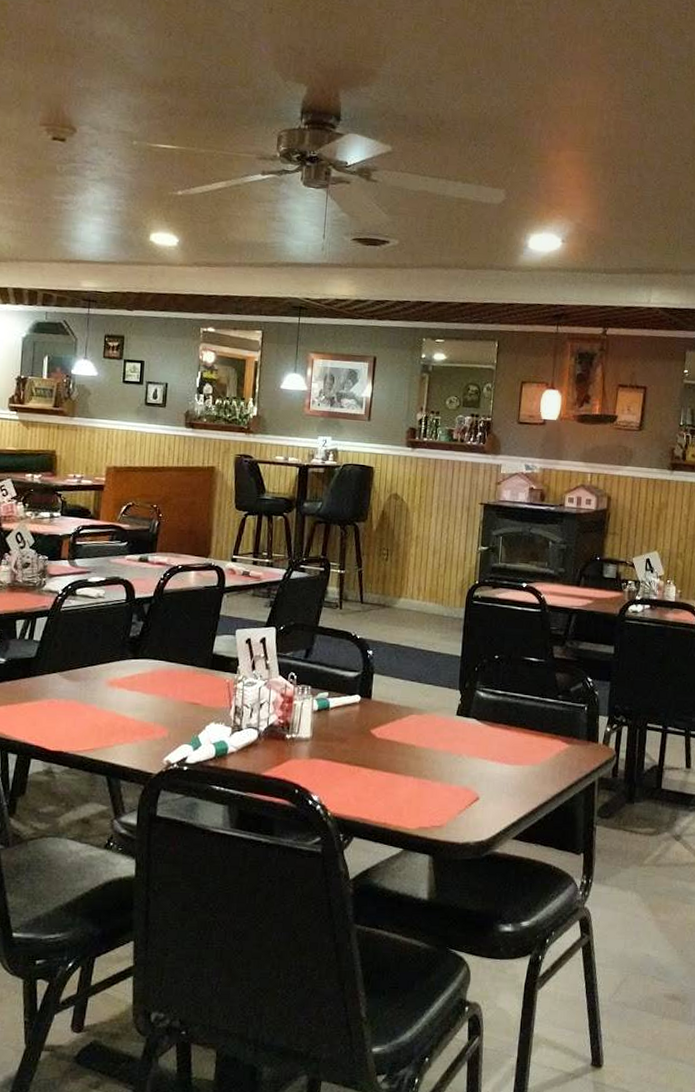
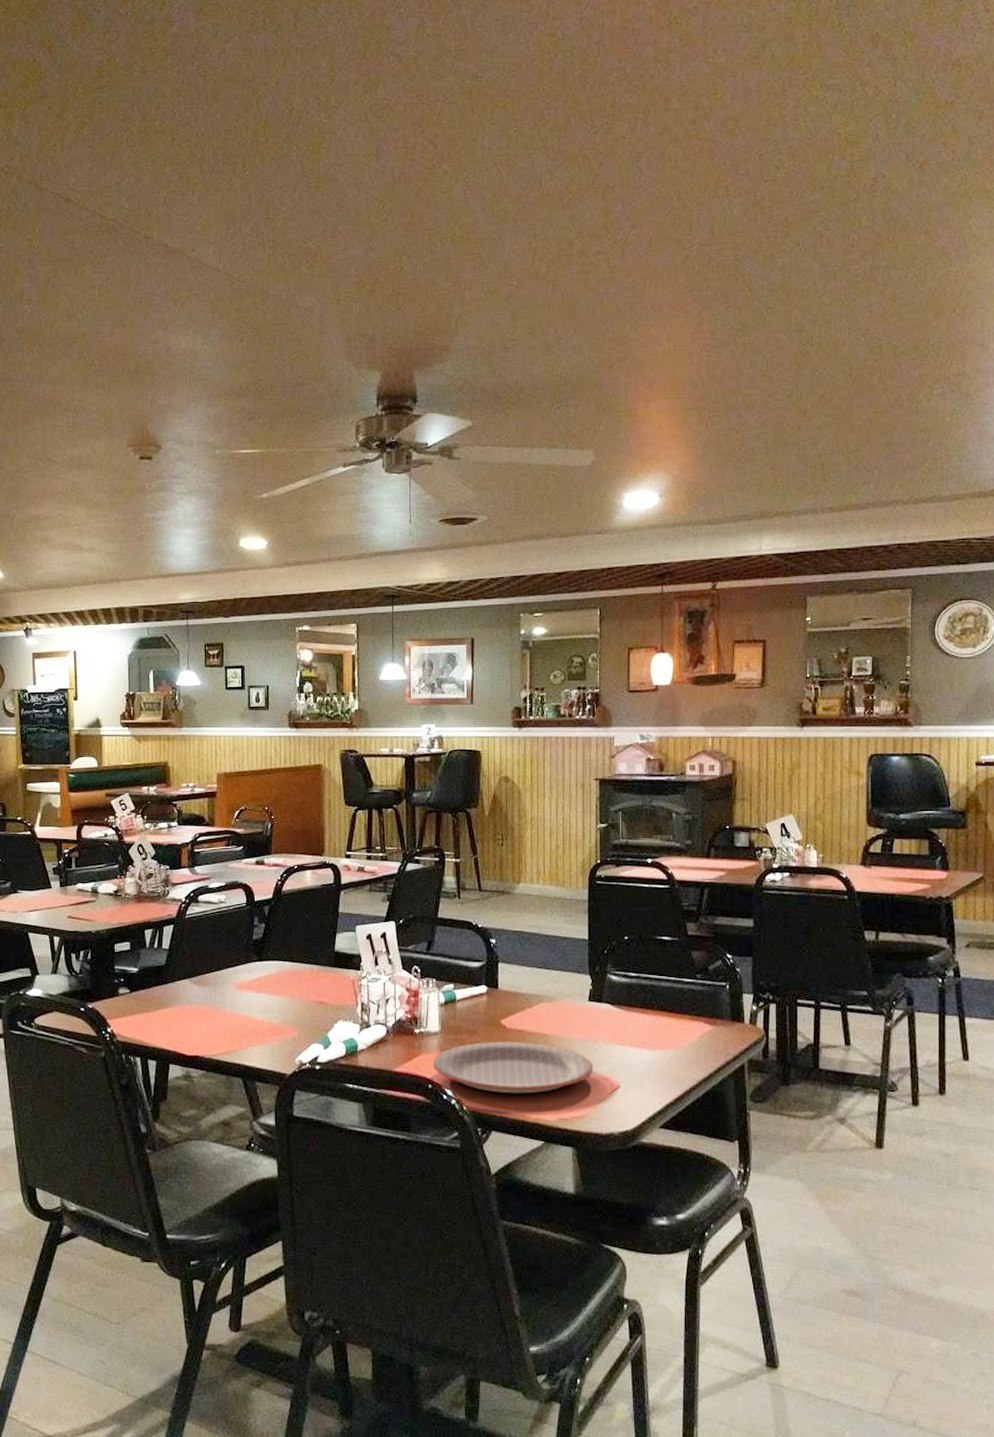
plate: none [300,750,456,802] -> present [432,1041,593,1094]

